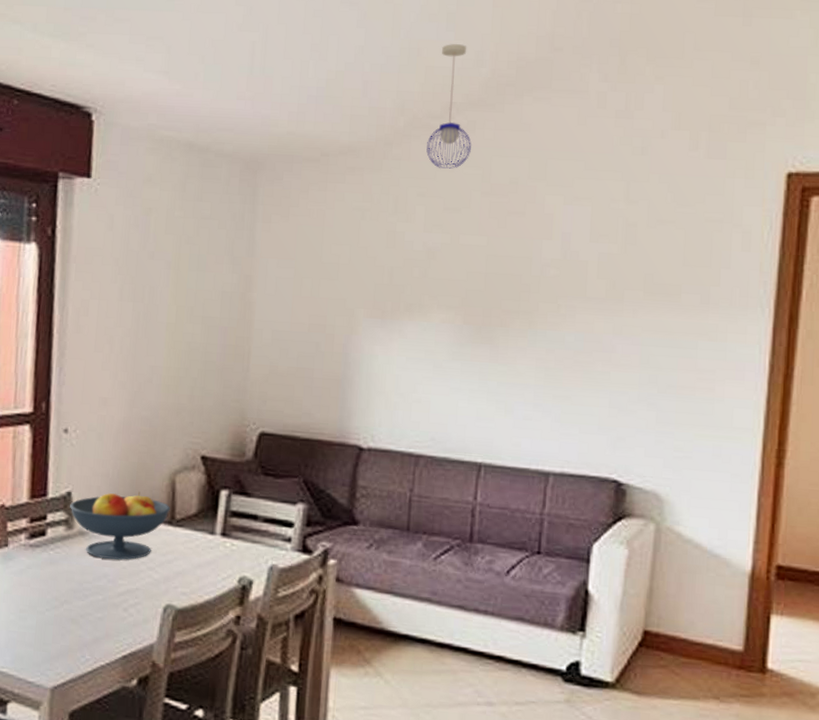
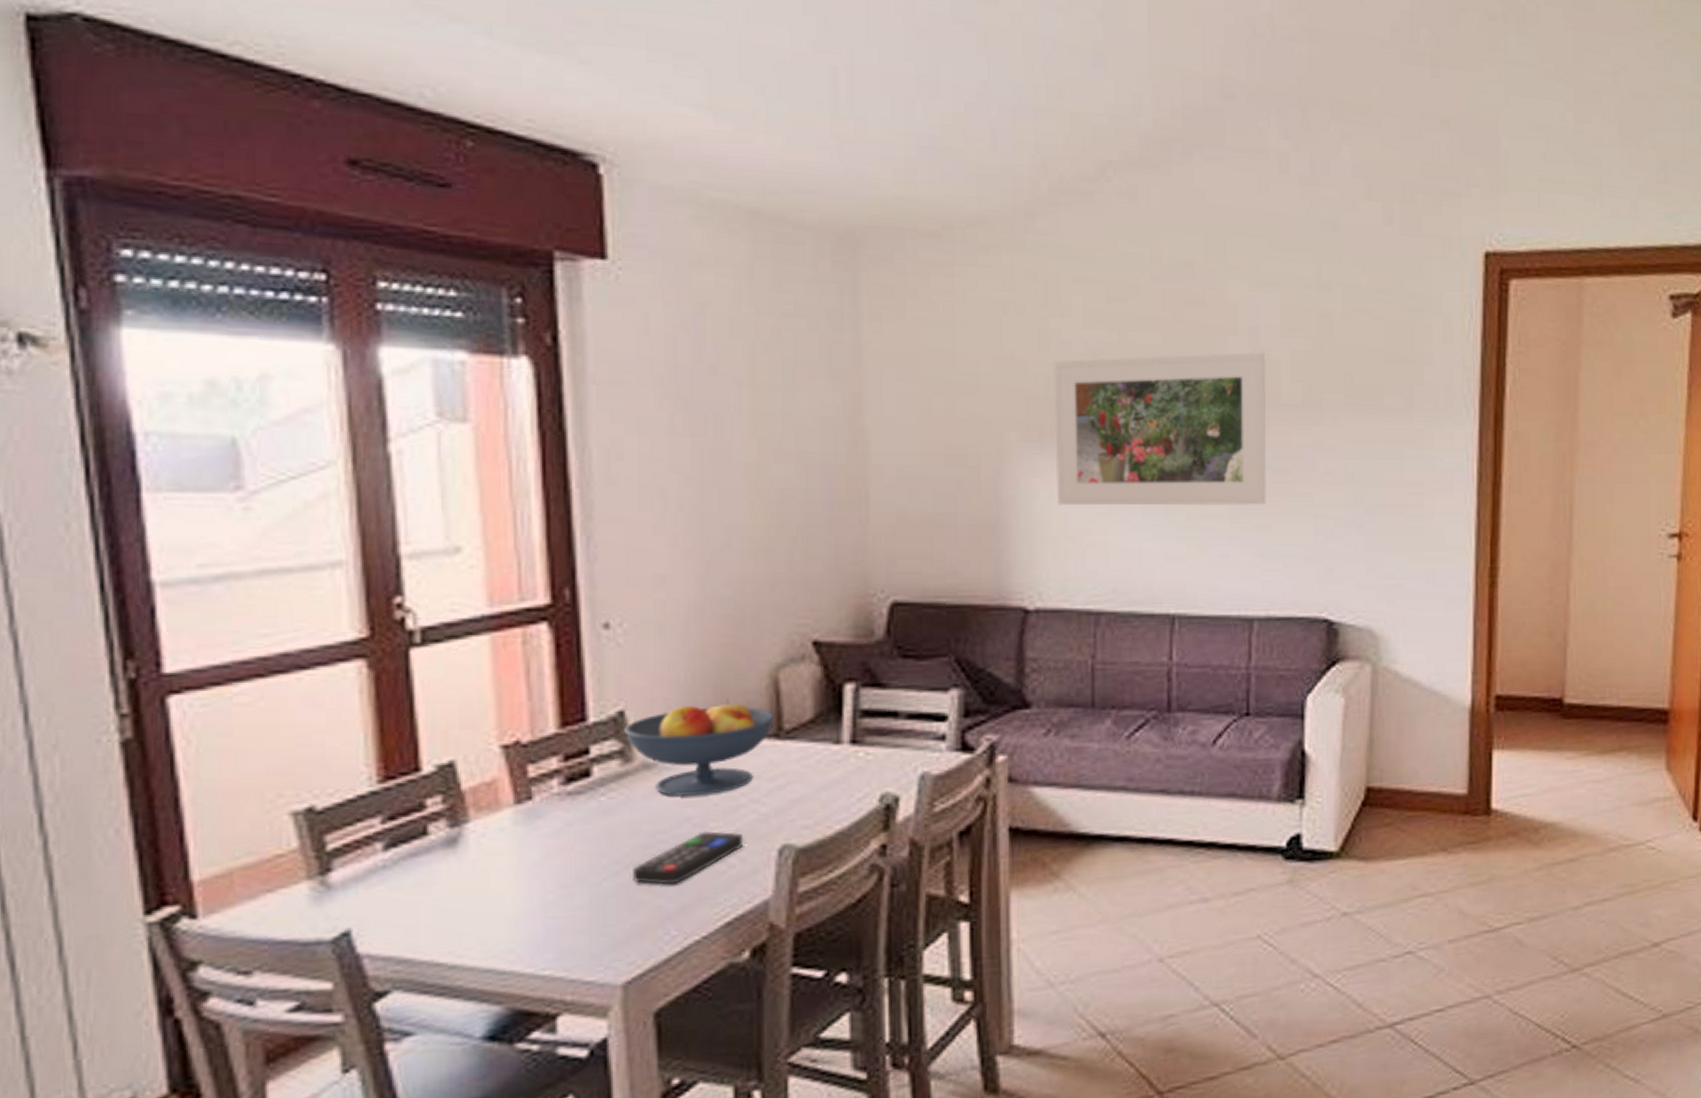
remote control: none [65,586,141,622] -> present [633,831,744,885]
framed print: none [392,254,575,380] -> present [1054,352,1267,506]
pendant light: present [426,44,471,169] -> none [1079,83,1135,247]

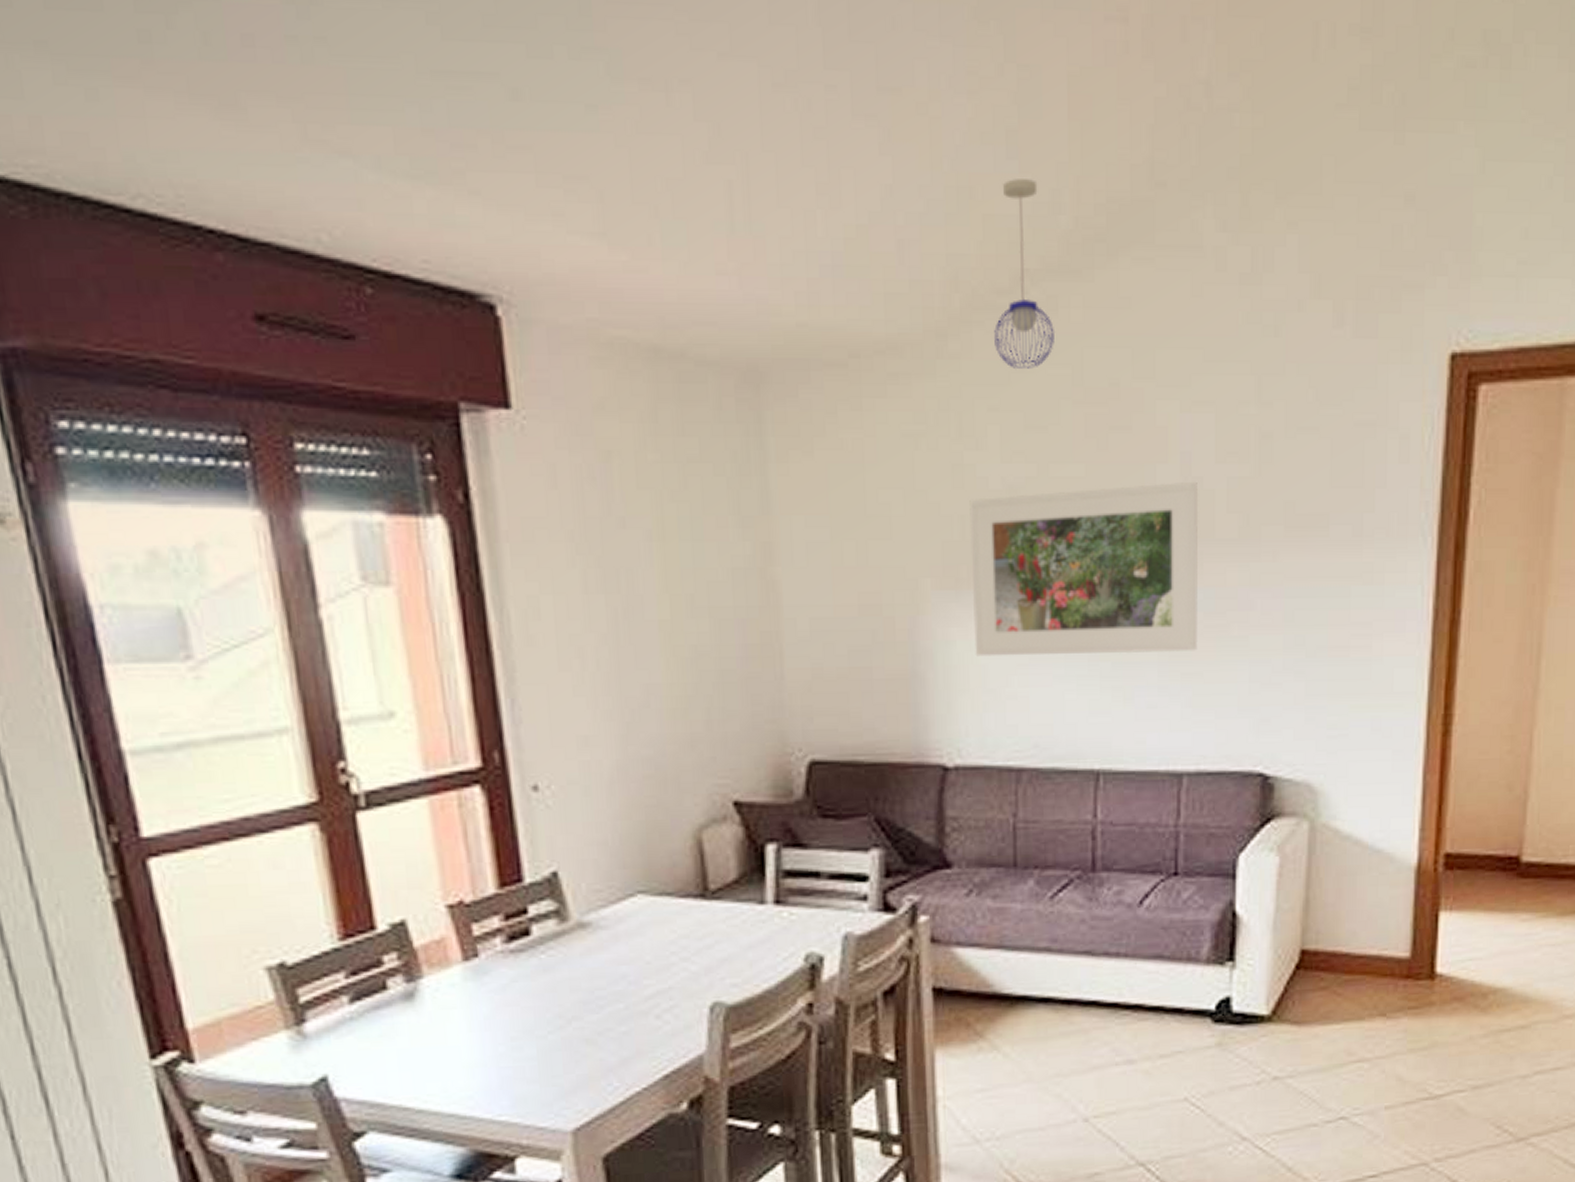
fruit bowl: present [623,698,775,796] -> none [557,859,700,955]
remote control: present [633,831,744,885] -> none [575,988,677,1039]
pendant light: none [1079,83,1135,247] -> present [994,179,1054,369]

